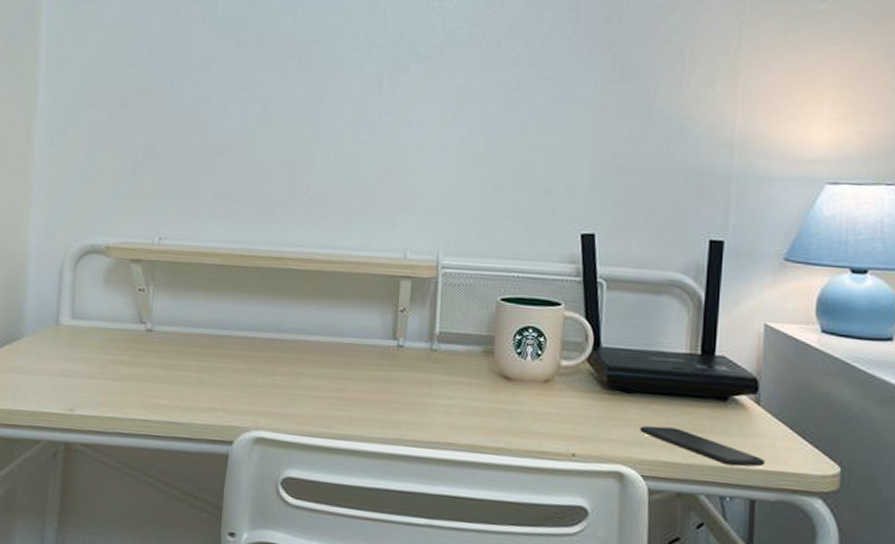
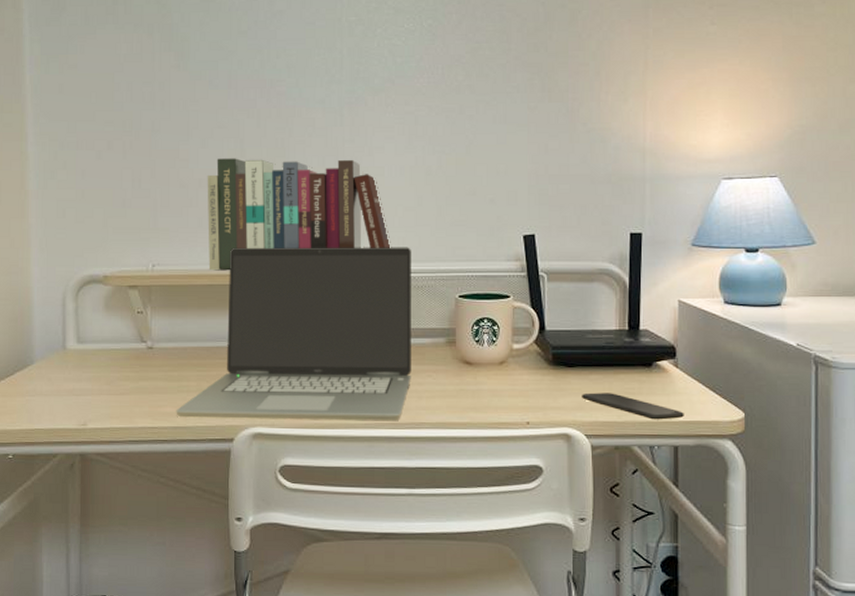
laptop: none [172,225,449,438] -> present [176,247,411,420]
books: none [220,124,428,251] -> present [207,158,392,271]

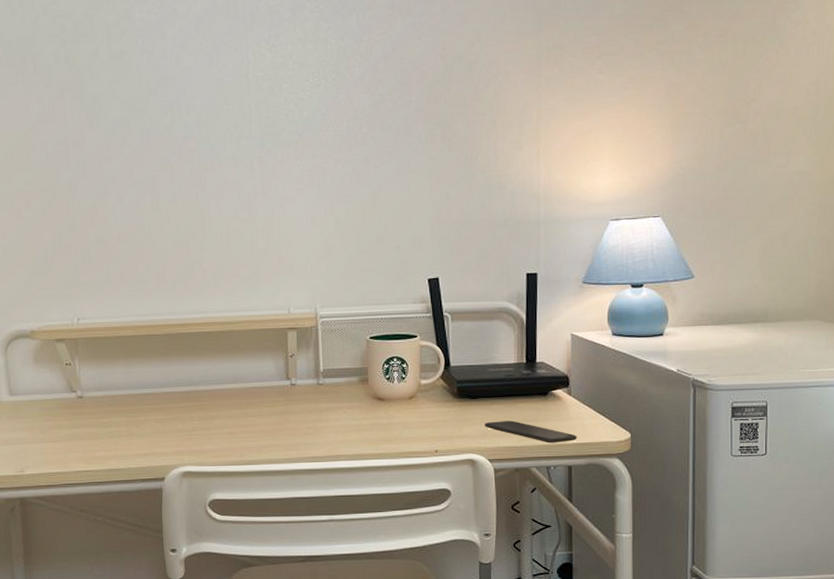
laptop: present [176,247,411,420] -> none [108,293,328,461]
books: present [207,158,392,271] -> none [125,211,306,322]

